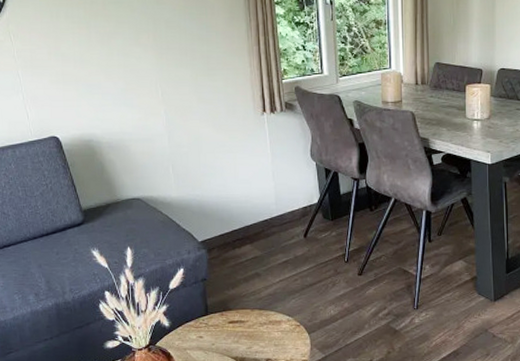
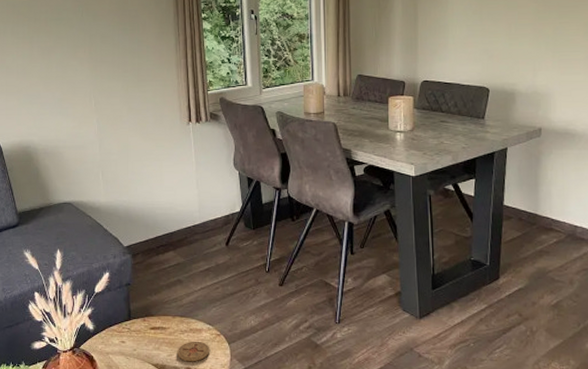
coaster: none [256,332,289,353] -> present [177,341,209,362]

